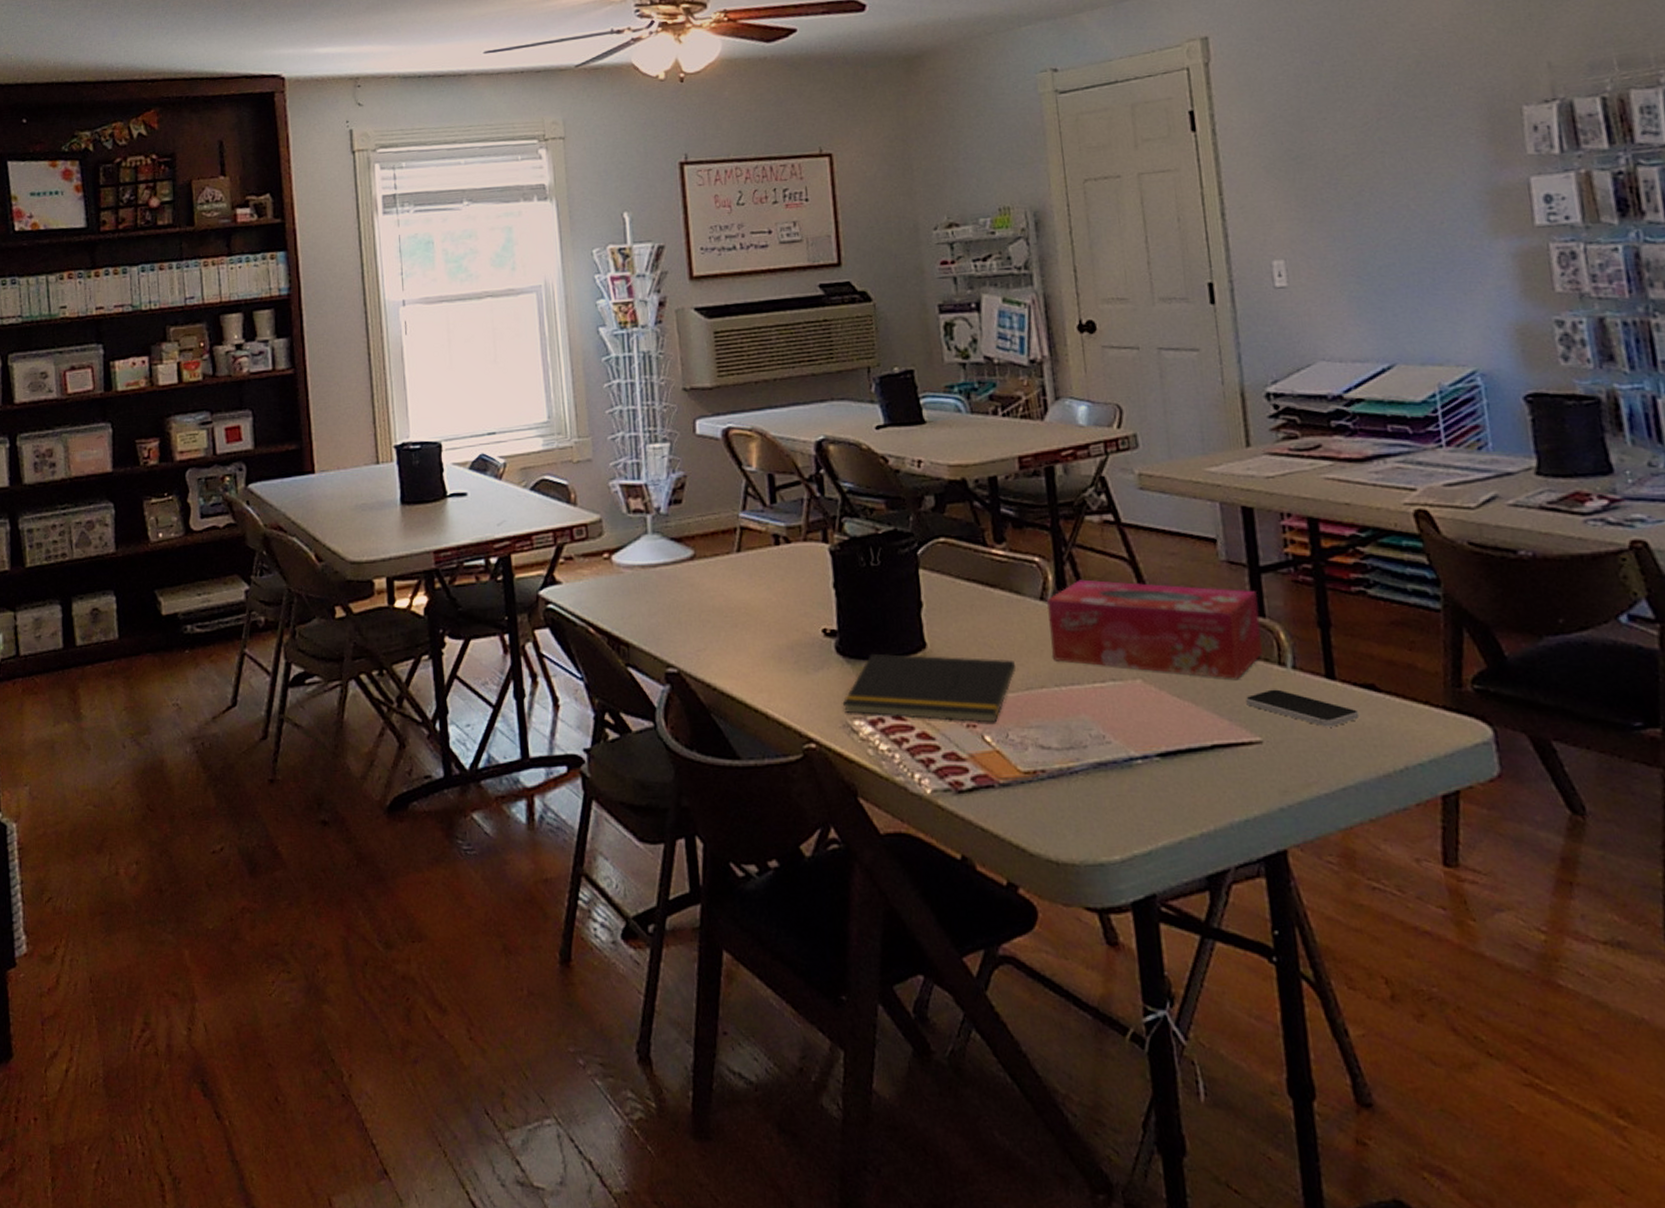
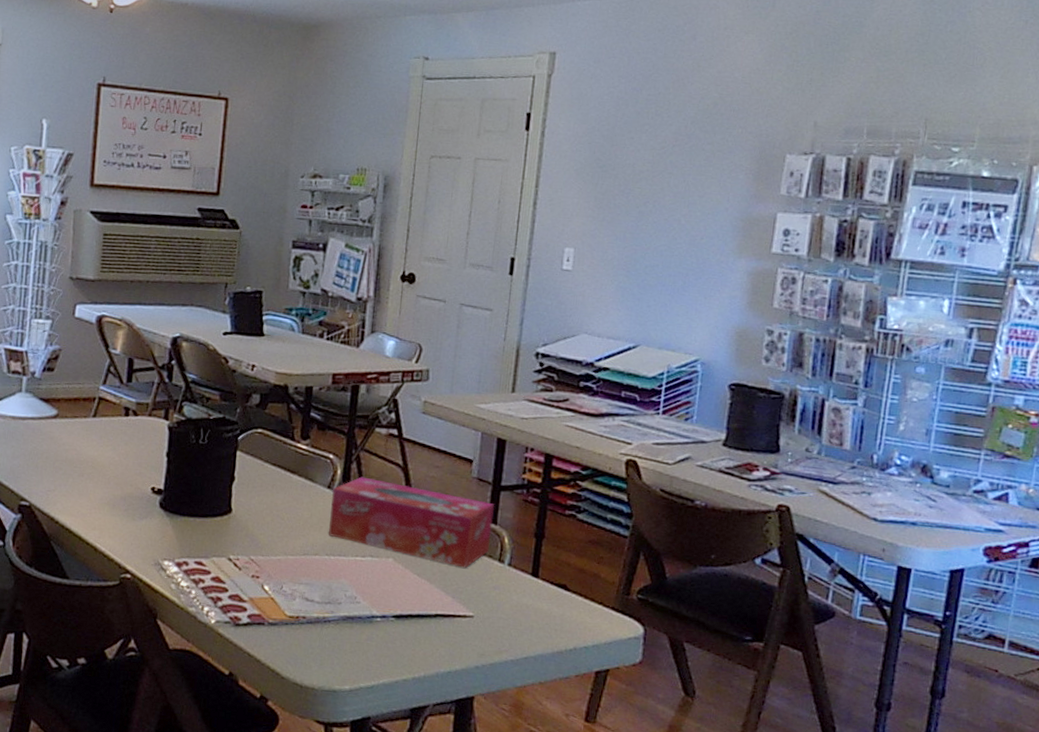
notepad: present [842,653,1015,723] -> none [157,511,298,577]
smartphone: present [1246,689,1360,727] -> none [468,579,550,612]

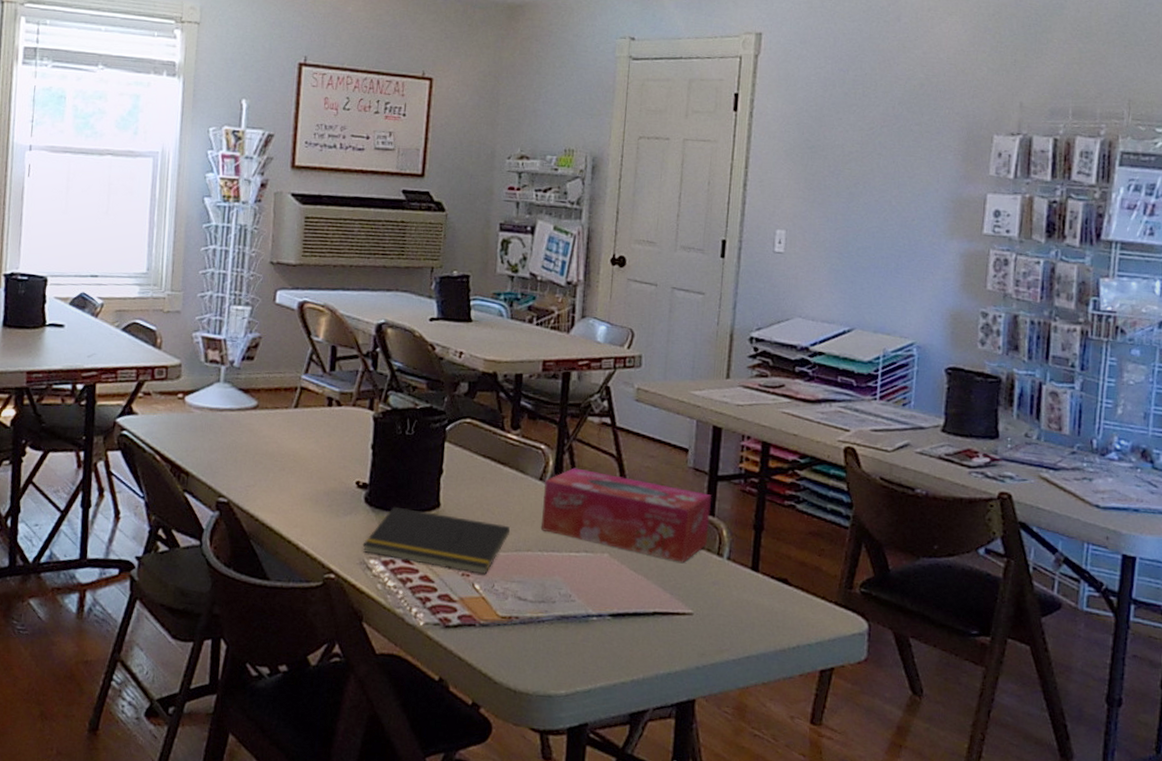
notepad: none [157,511,298,577] -> present [362,506,510,575]

